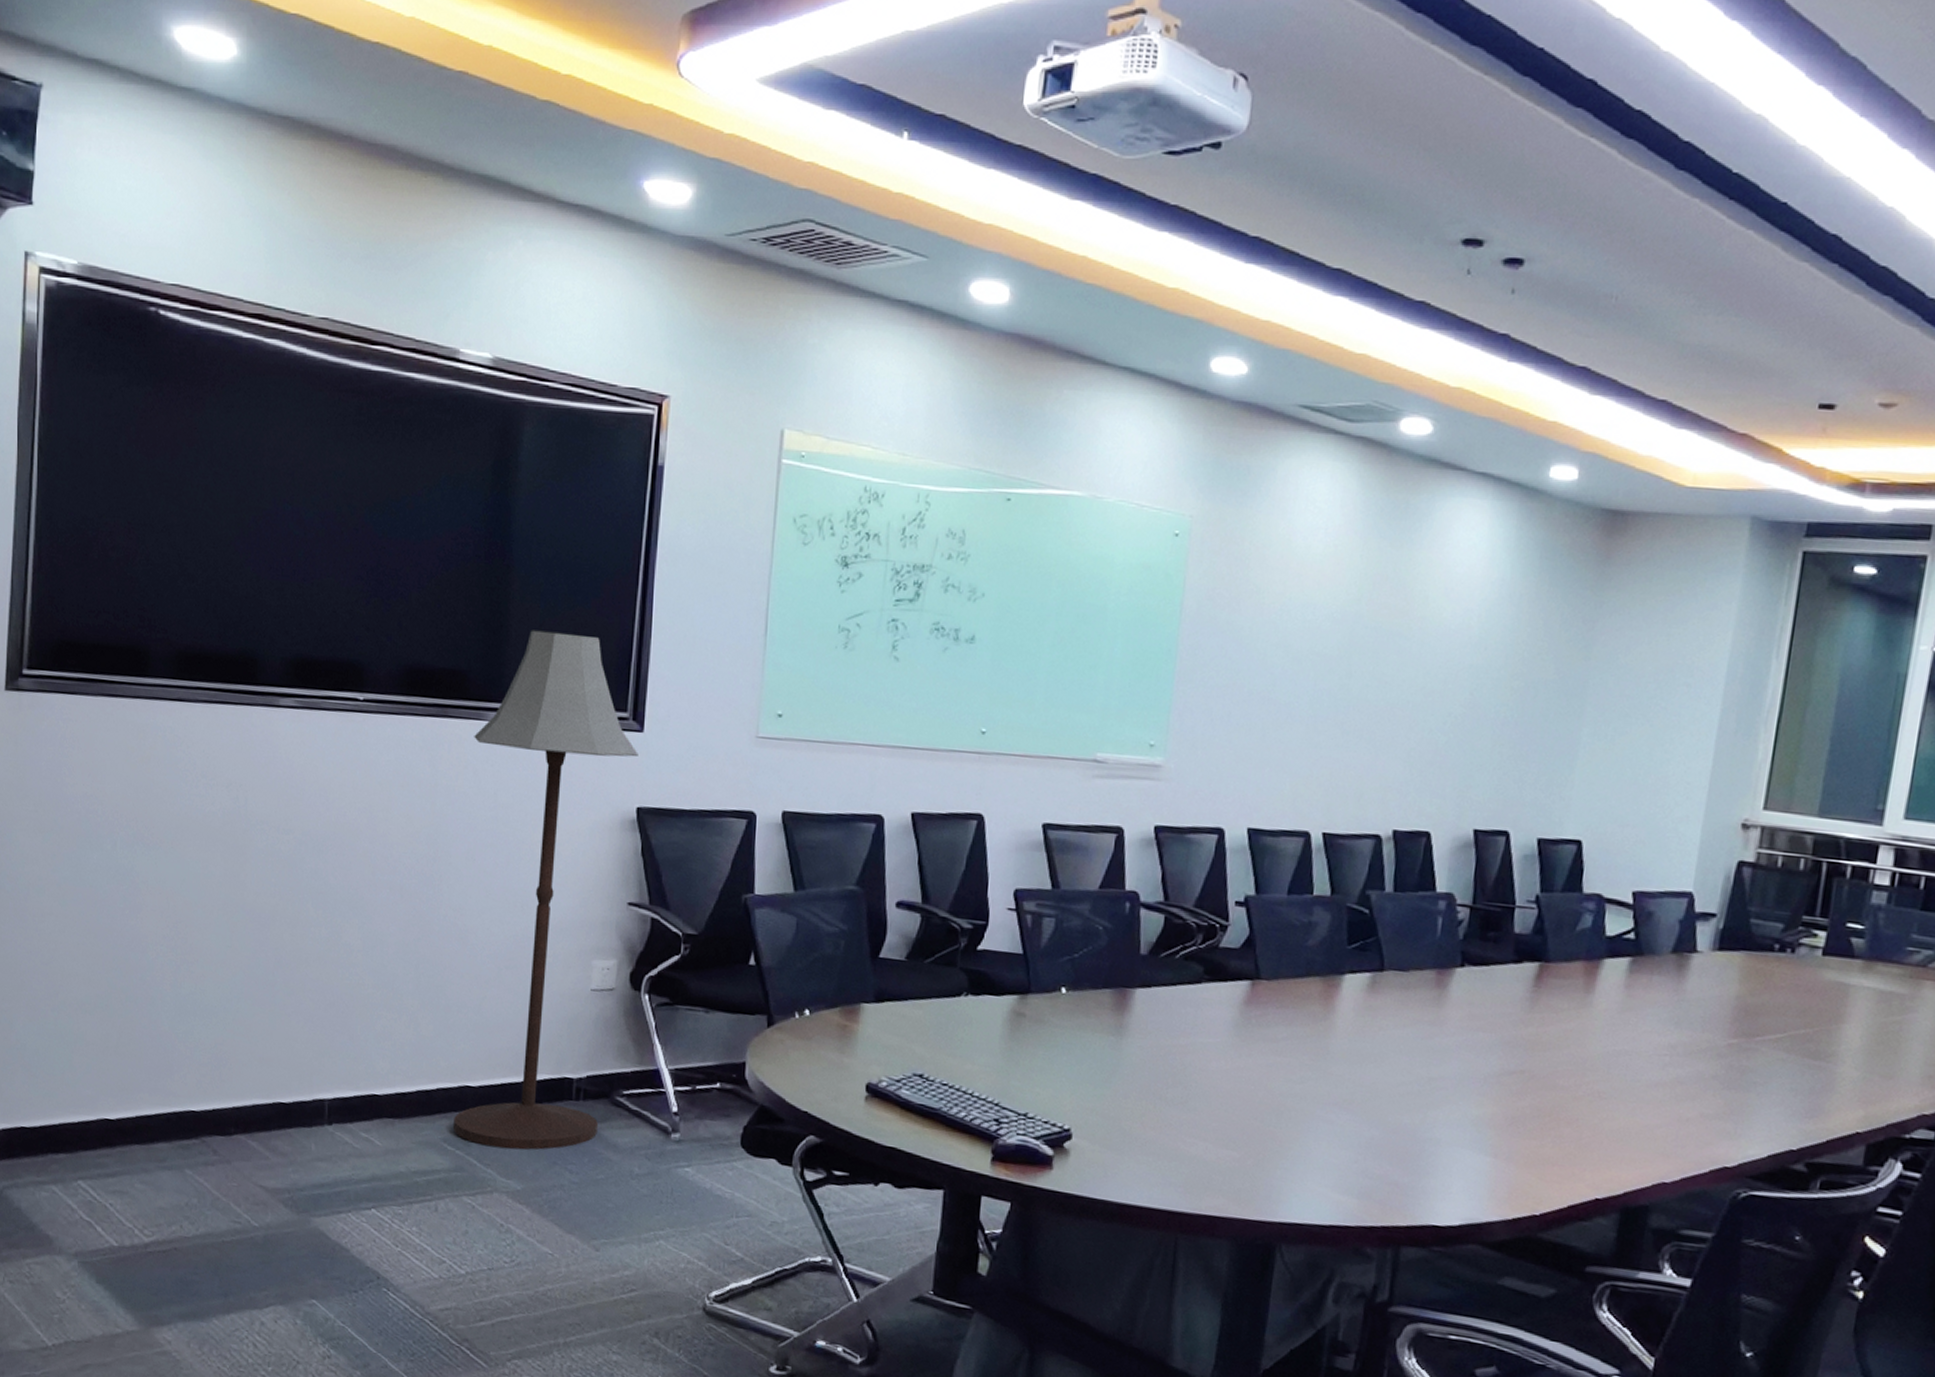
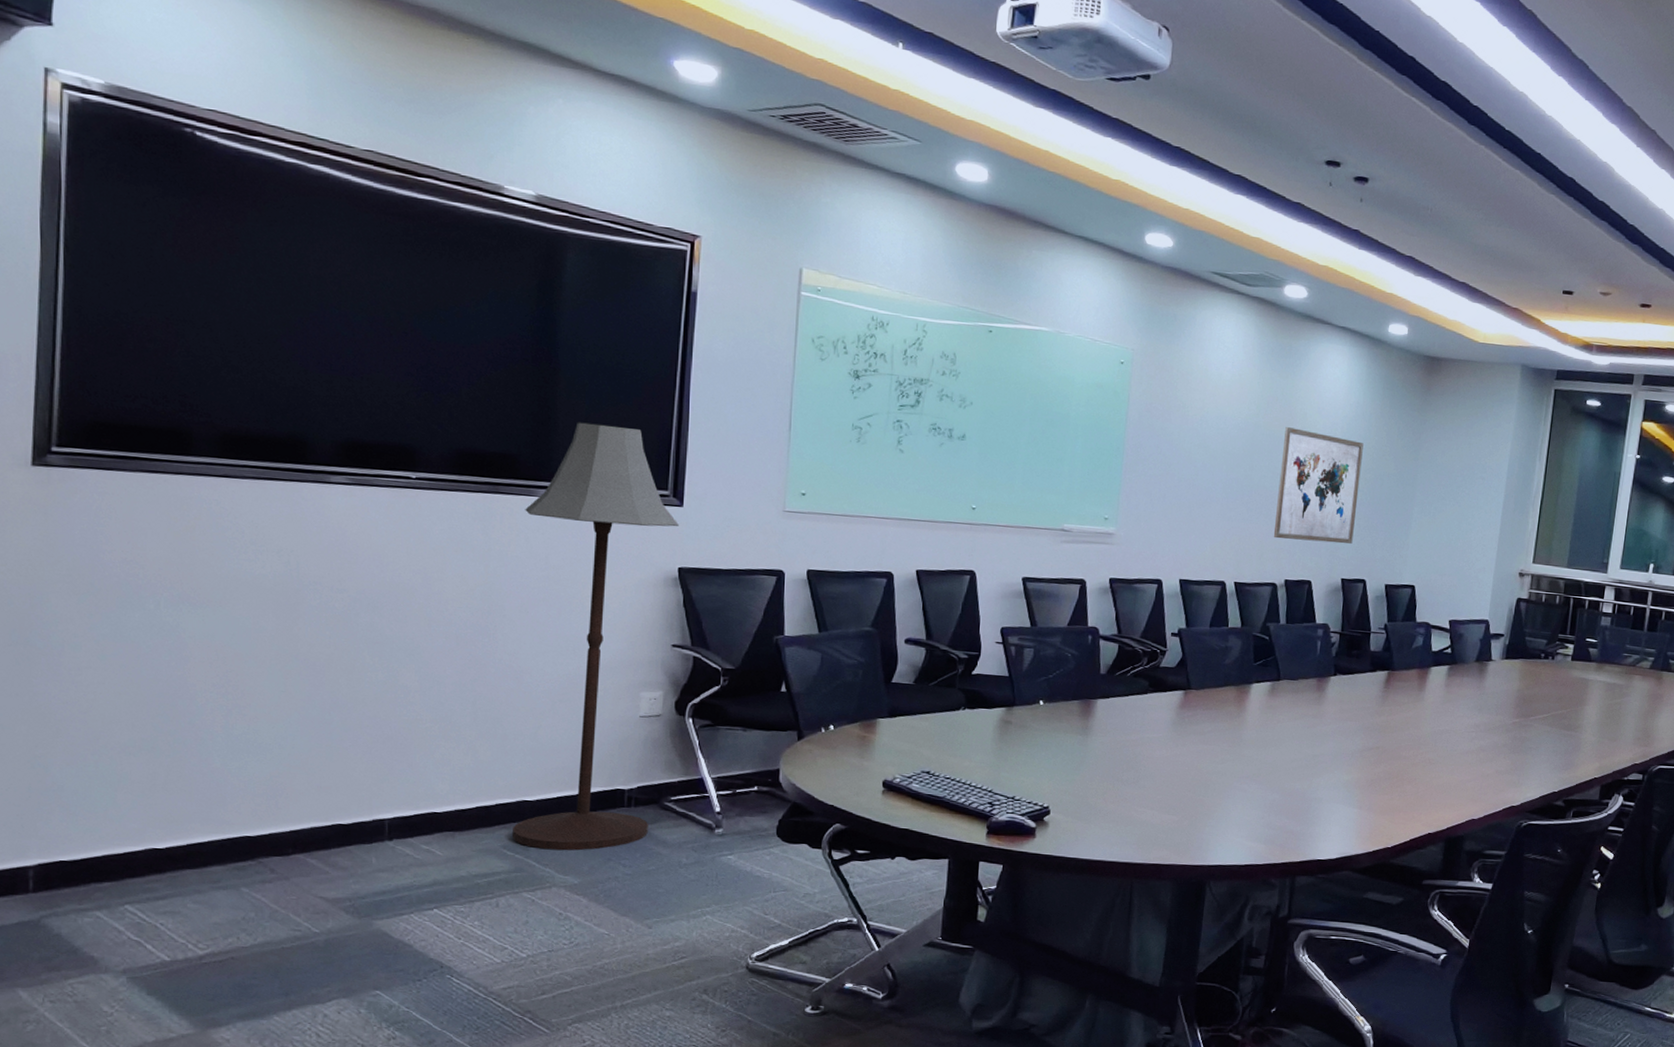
wall art: none [1377,617,1510,781] -> present [1273,427,1364,544]

